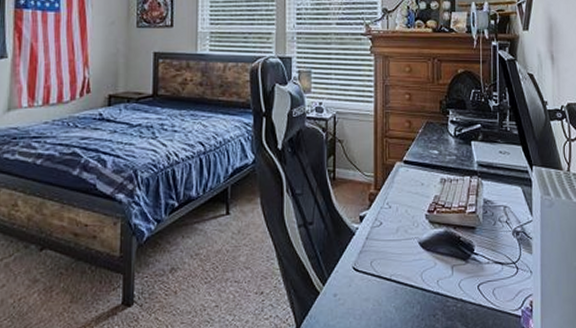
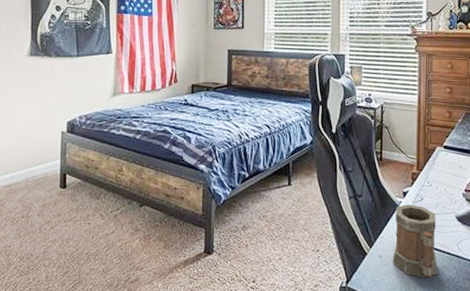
mug: none [349,230,400,318] -> present [393,204,437,278]

